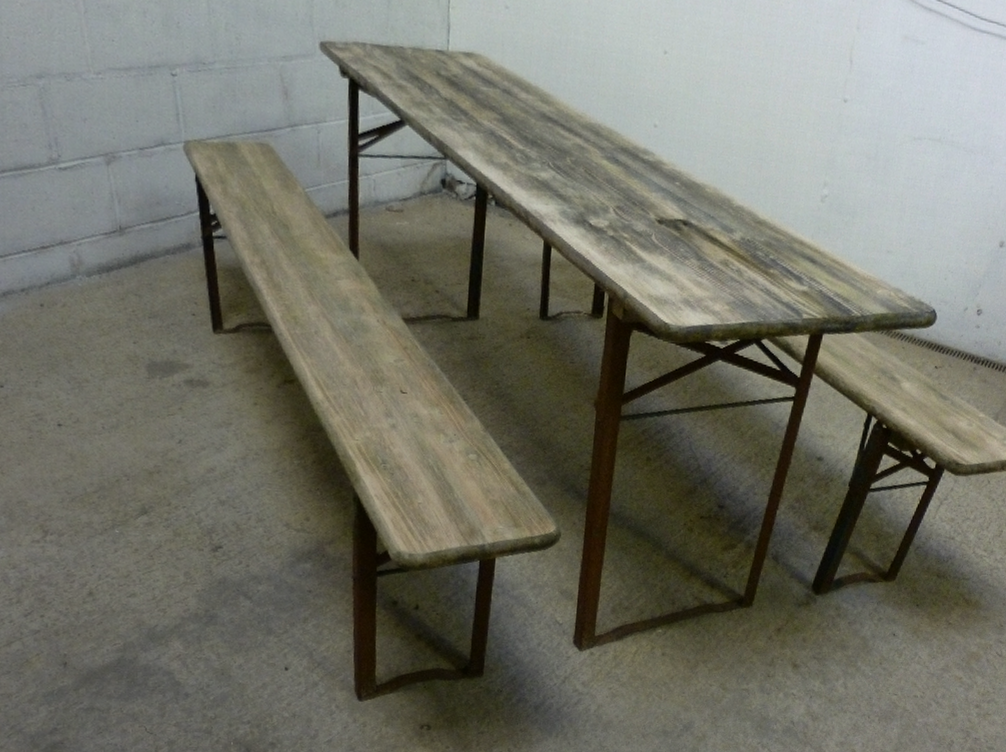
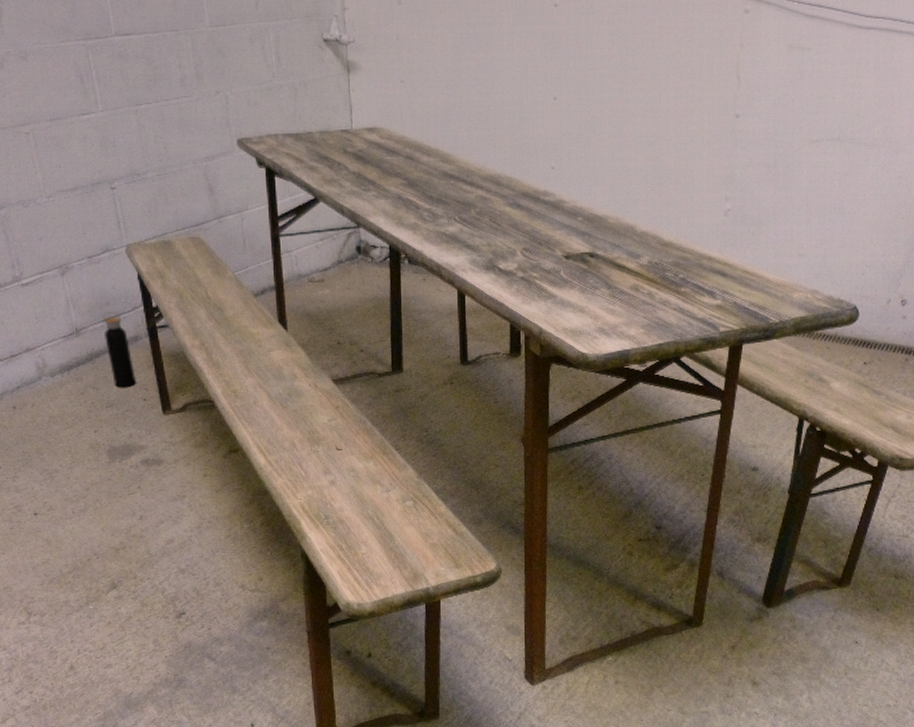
water bottle: none [152,212,185,299] -> present [103,311,136,388]

